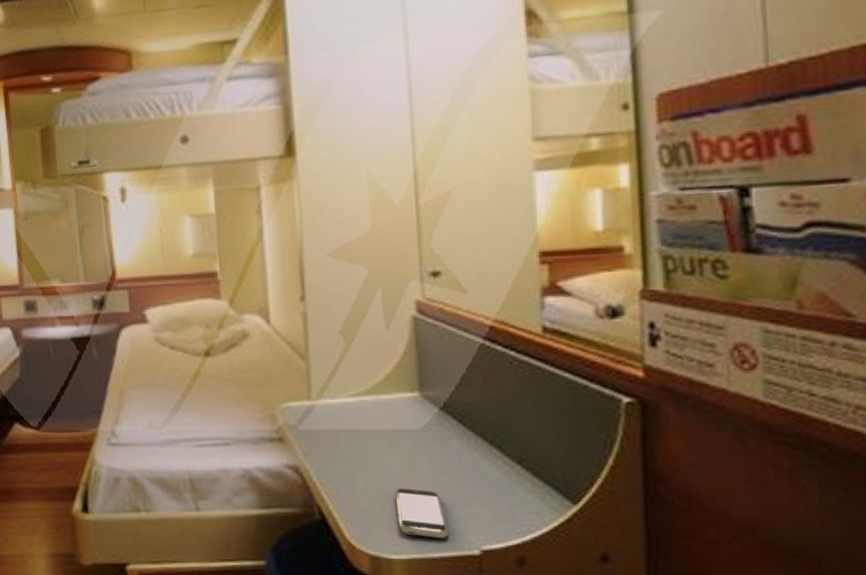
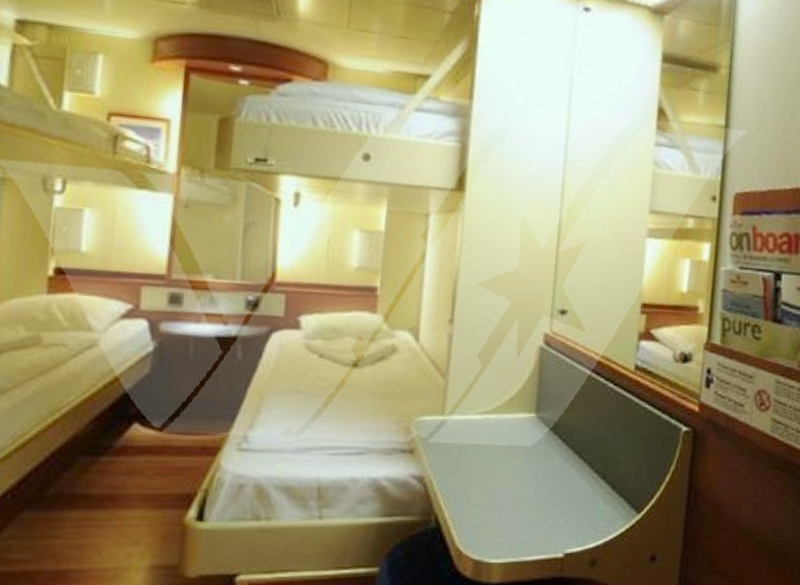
smartphone: present [394,488,450,538] -> none [501,498,542,543]

